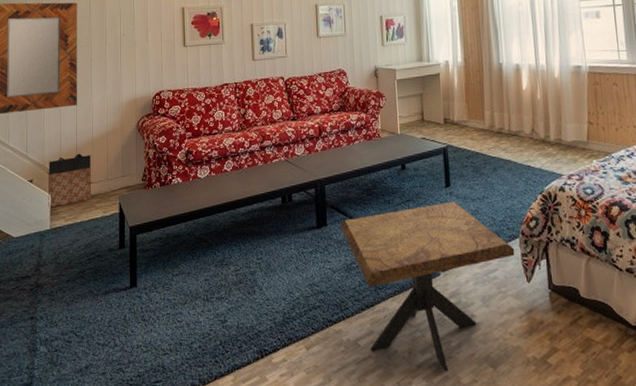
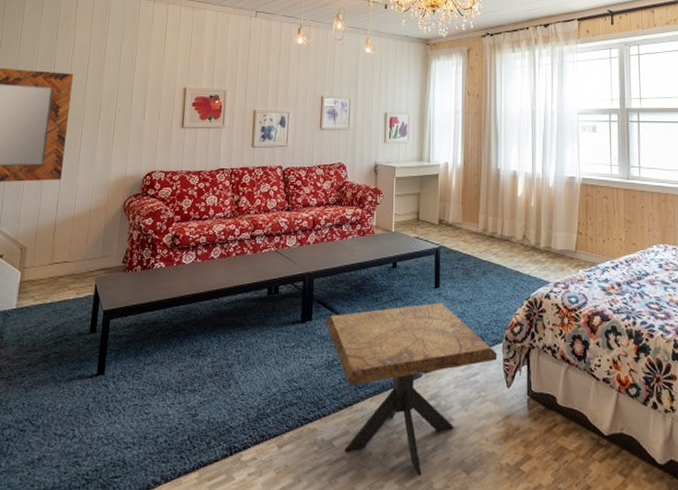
bag: present [48,153,92,208] -> none [17,230,70,286]

